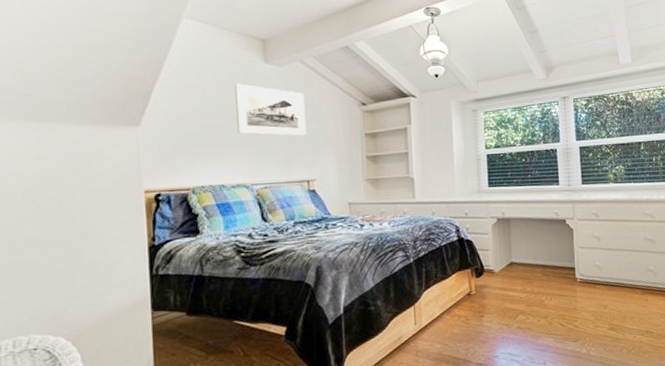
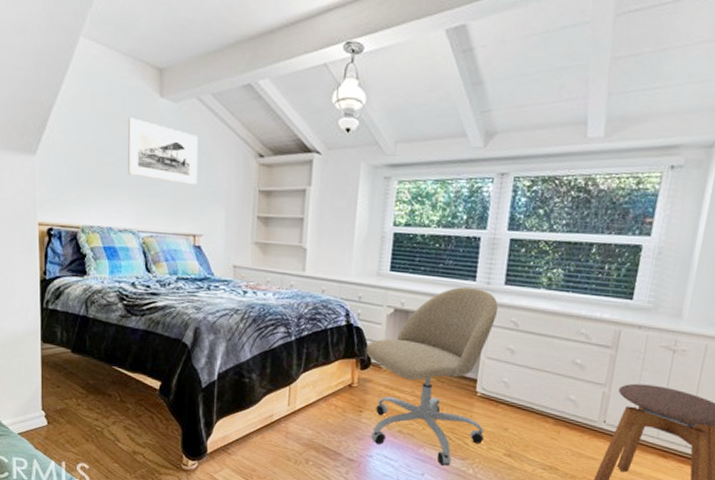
office chair: none [478,191,590,351] -> present [366,287,499,466]

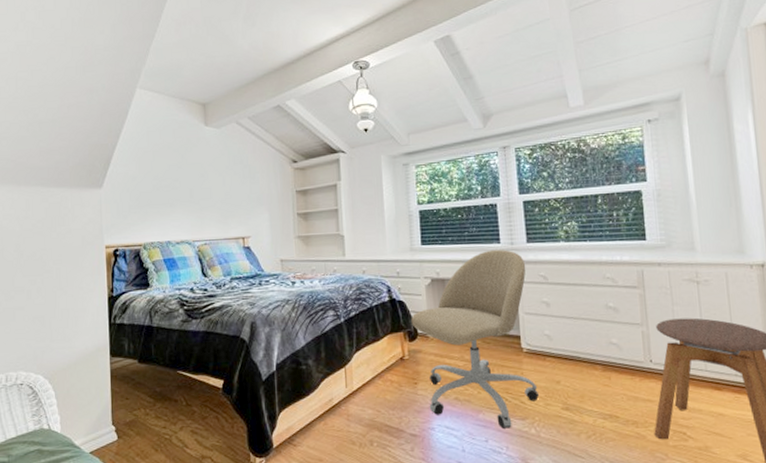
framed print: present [128,117,199,185] -> none [180,146,242,195]

